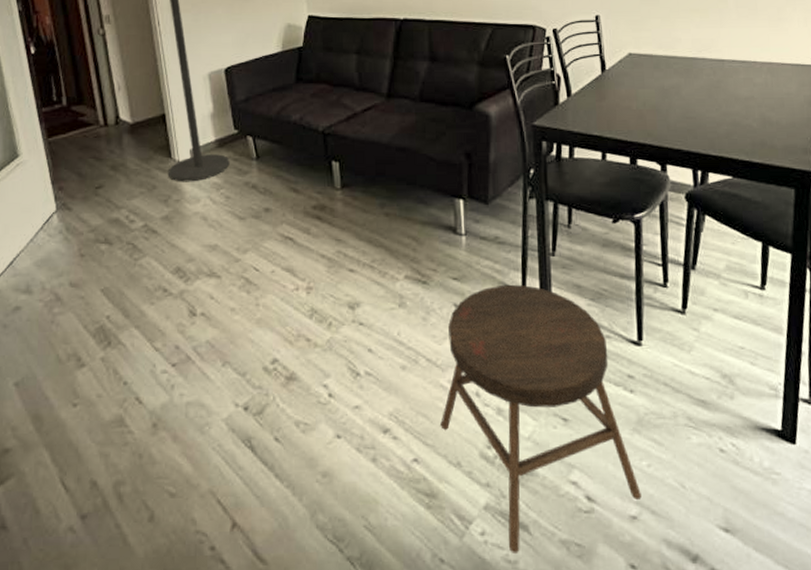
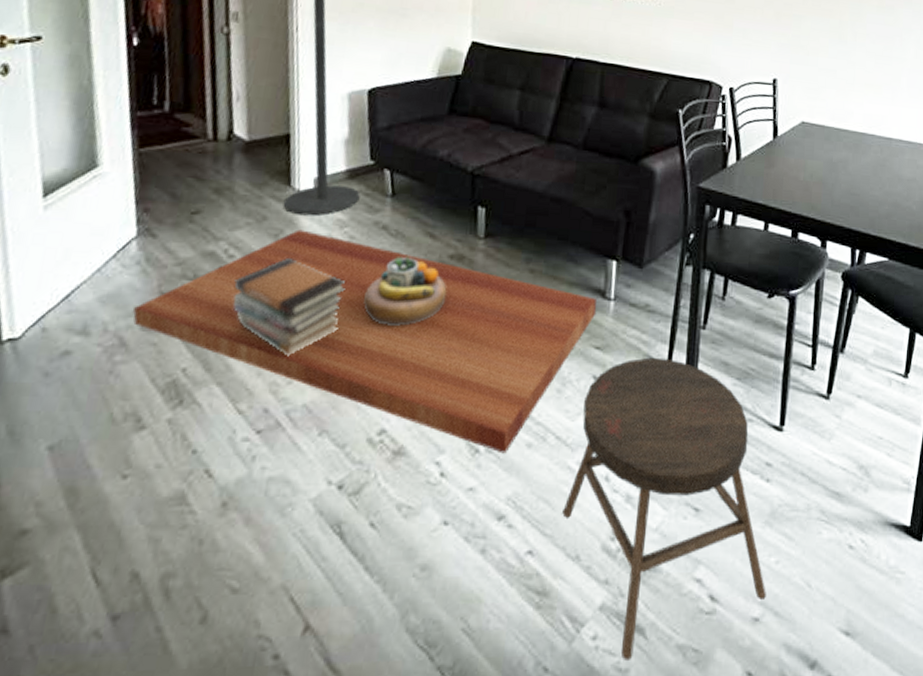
coffee table: none [63,194,450,376] -> present [133,229,597,454]
book stack: none [137,218,228,302] -> present [233,257,346,357]
decorative bowl: none [245,210,314,270] -> present [363,256,447,326]

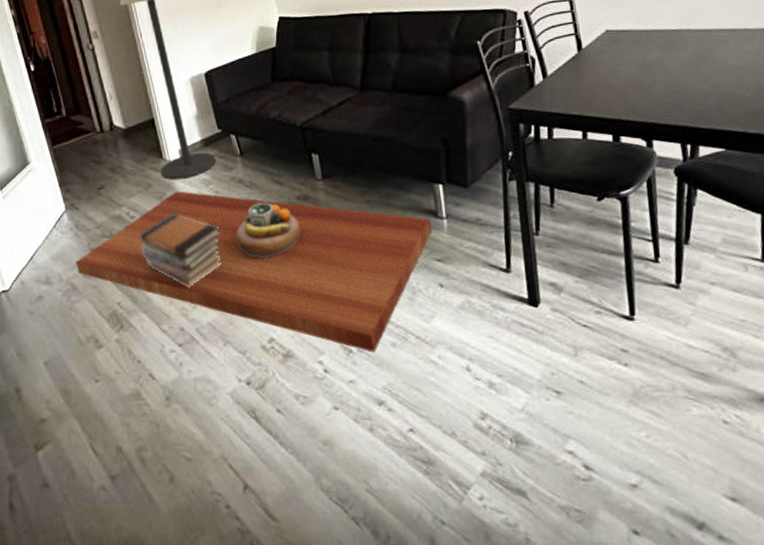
stool: present [562,358,766,660] -> none [433,264,641,517]

